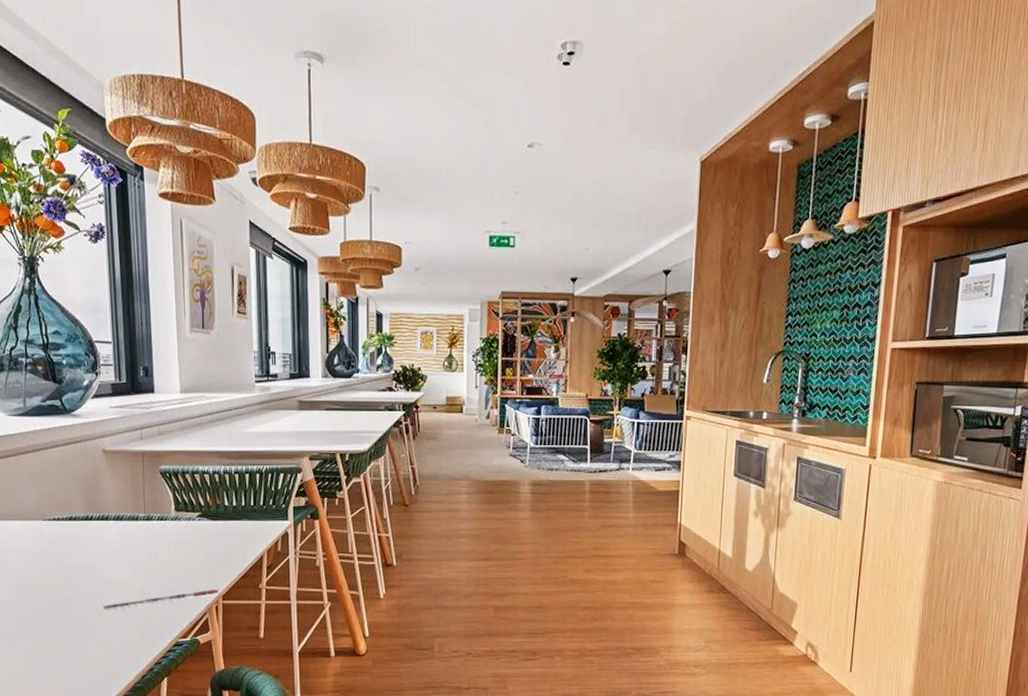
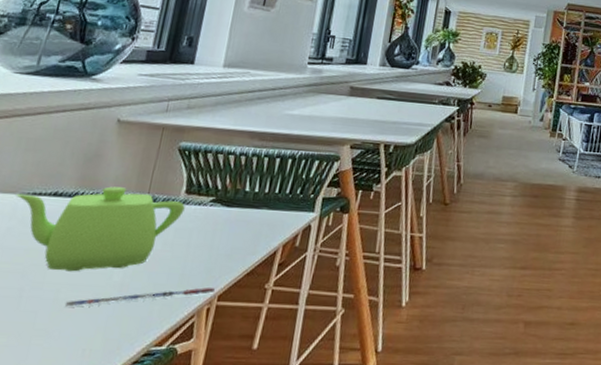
teapot: none [40,509,178,582] -> present [16,186,185,272]

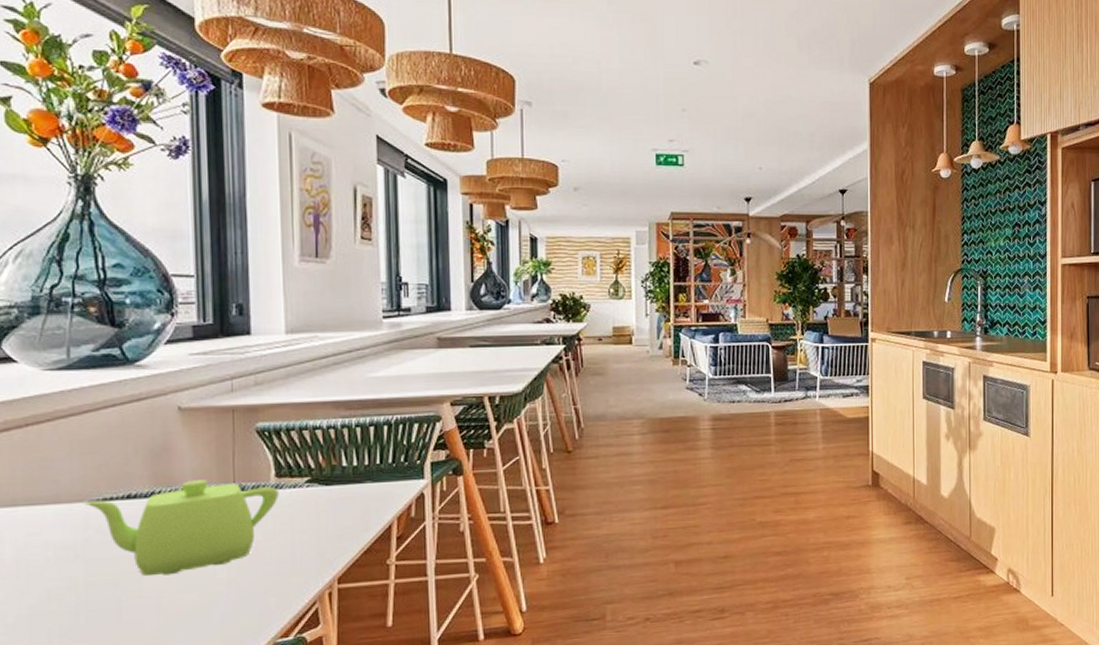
pen: present [64,286,216,308] -> none [171,570,334,613]

